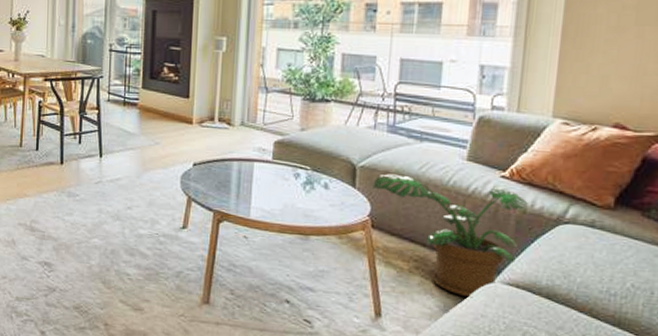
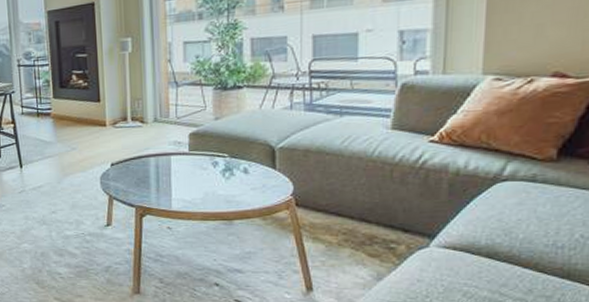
potted plant: present [372,174,528,298] -> none [294,151,461,264]

